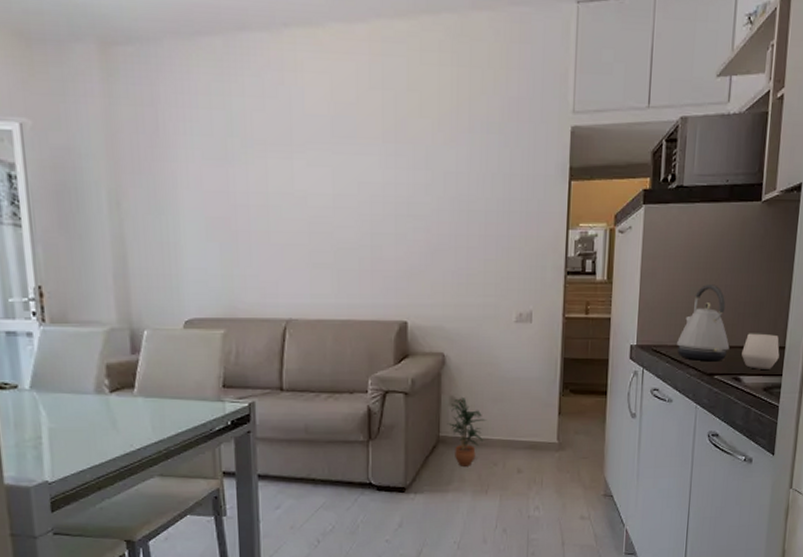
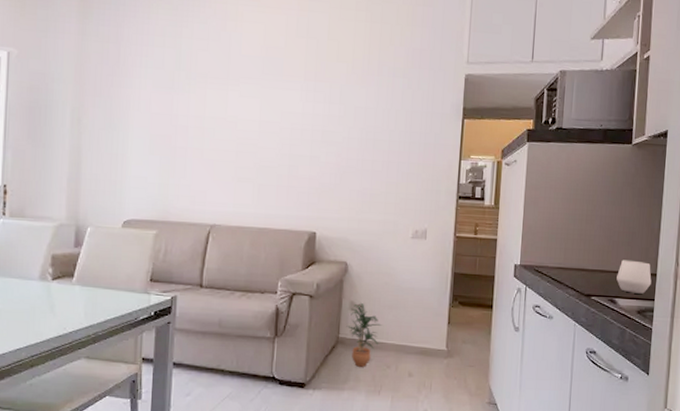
kettle: present [676,284,730,362] -> none [556,214,606,284]

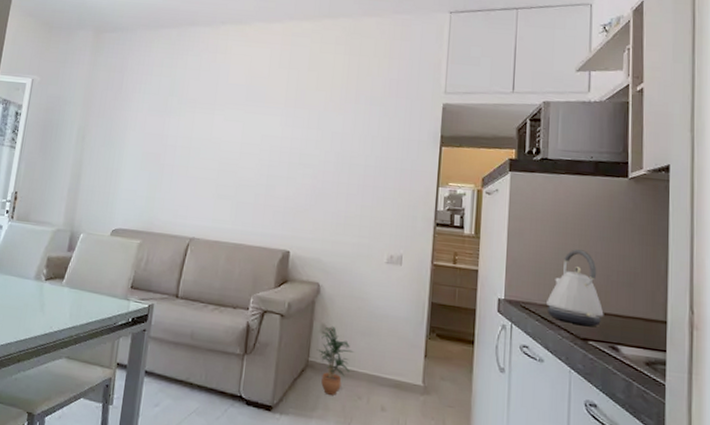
kettle: none [556,214,606,284] -> present [545,249,604,327]
cup: present [616,260,652,294] -> none [618,302,661,343]

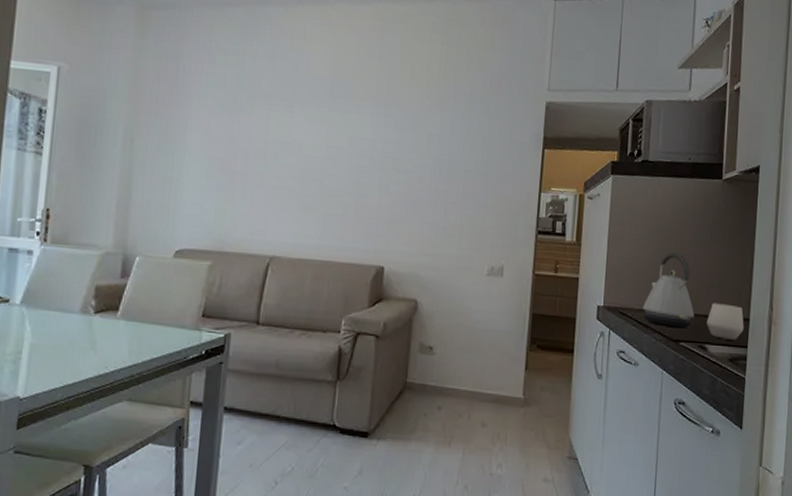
potted plant: present [316,325,354,395] -> none [415,344,454,415]
cup: none [618,302,661,343] -> present [707,303,744,340]

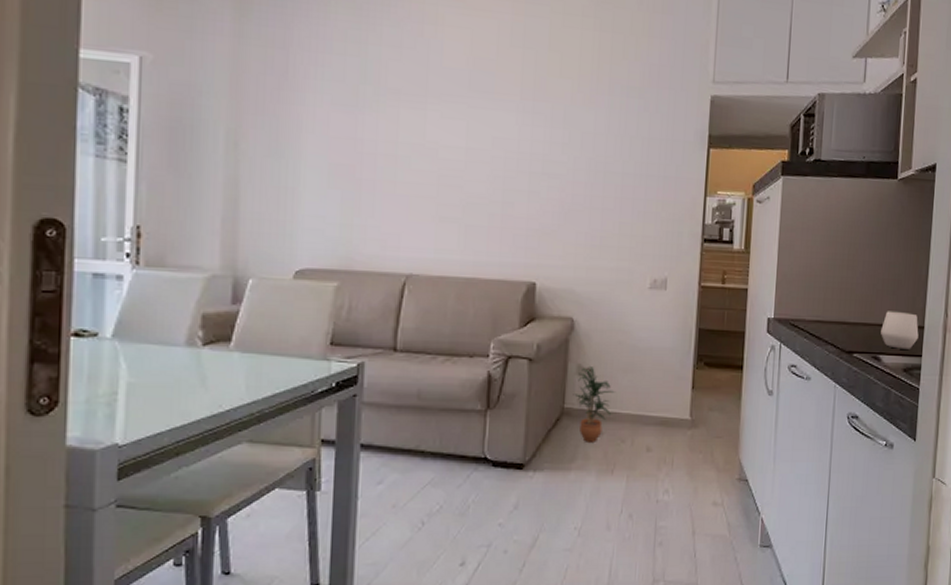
potted plant: none [415,344,454,415] -> present [573,365,615,442]
kettle: present [642,253,695,329] -> none [814,259,869,339]

